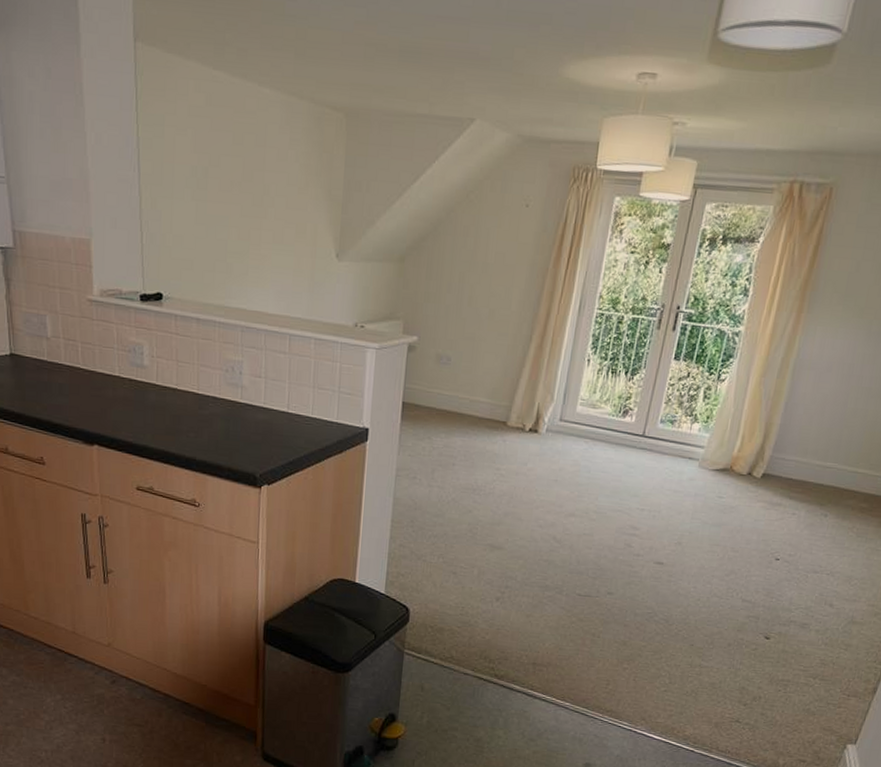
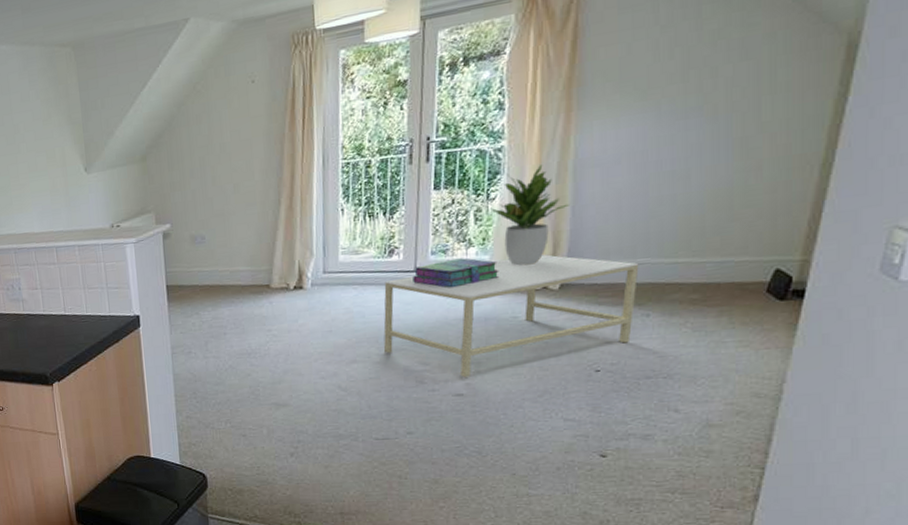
coffee table: none [602,440,828,547] -> present [383,254,639,377]
stack of books: none [639,431,716,459] -> present [413,258,500,288]
potted plant: none [720,357,784,450] -> present [492,165,569,266]

